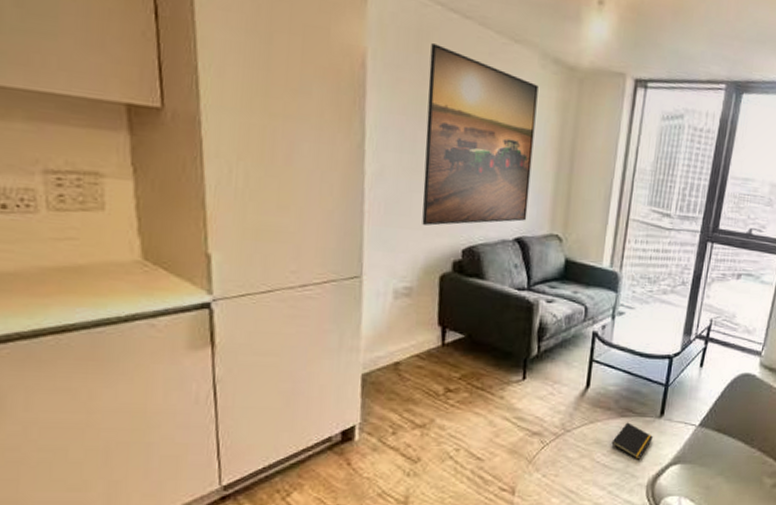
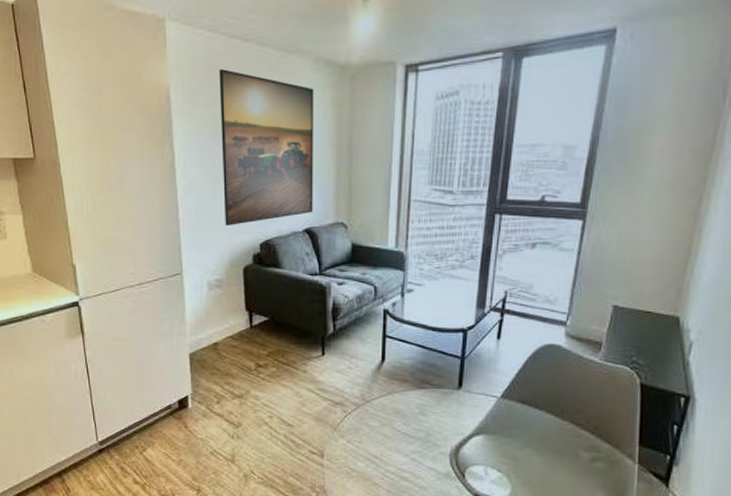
notepad: present [611,422,653,460] -> none [411,393,452,429]

